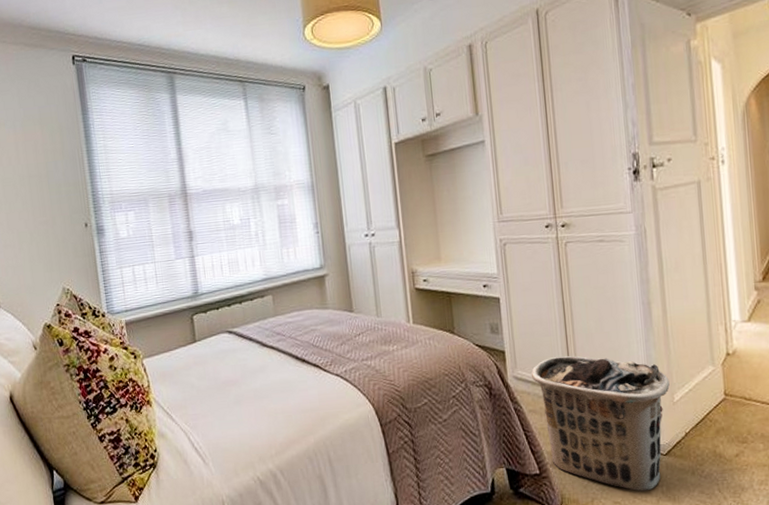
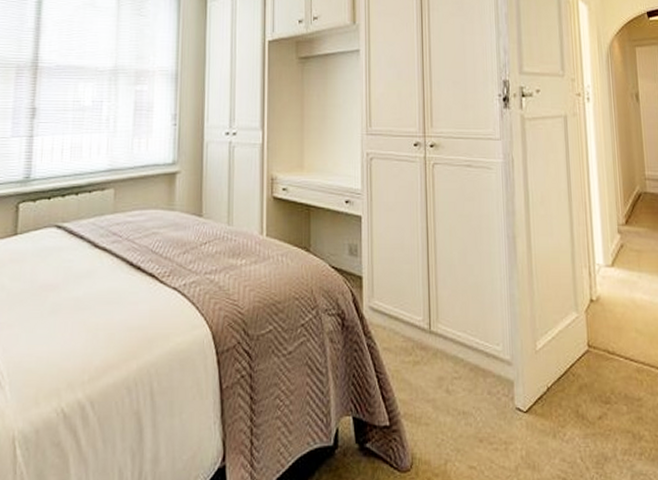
clothes hamper: present [531,355,670,492] -> none [388,287,532,455]

